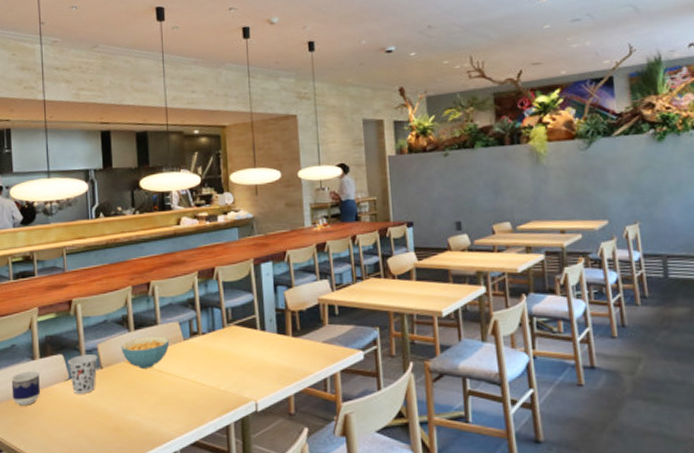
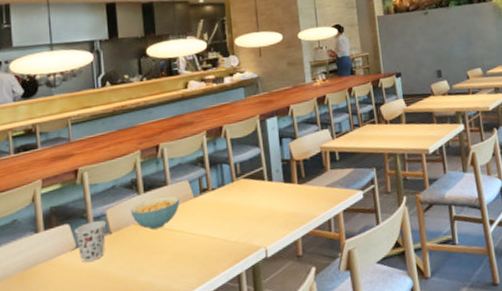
cup: present [11,370,41,406] -> none [13,243,45,282]

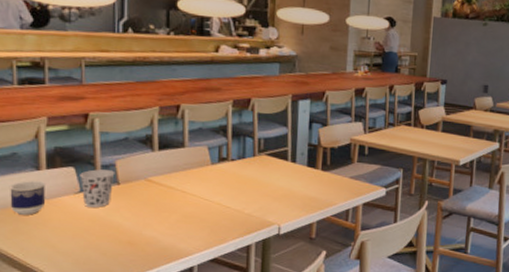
cup: none [13,243,45,282] -> present [10,180,47,215]
cereal bowl: present [130,195,180,230] -> none [142,157,197,188]

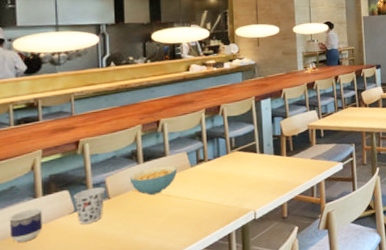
cereal bowl: none [142,157,197,188] -> present [129,165,178,195]

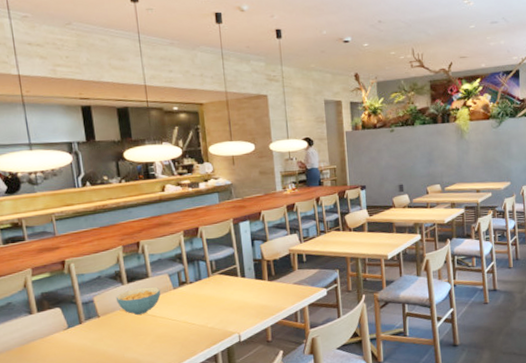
cup: present [9,207,43,243] -> none [10,323,41,354]
cup: present [73,187,106,224] -> none [65,306,95,340]

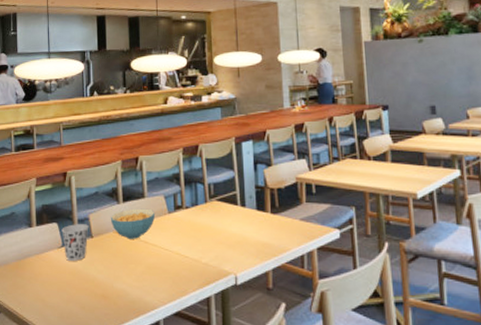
cup: none [65,306,95,340] -> present [62,224,89,261]

